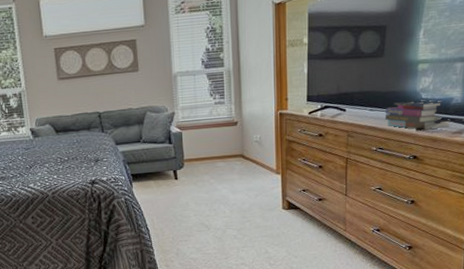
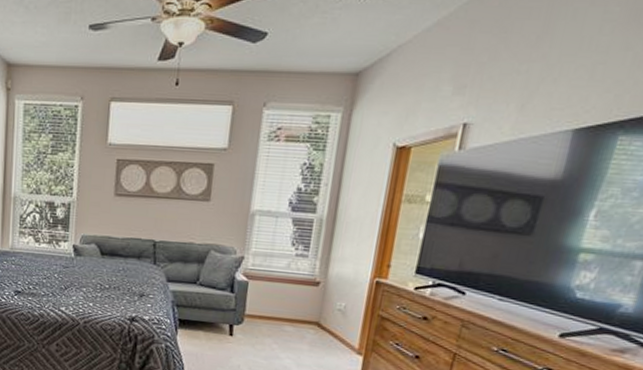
books: present [384,100,450,131] -> none [517,296,612,342]

